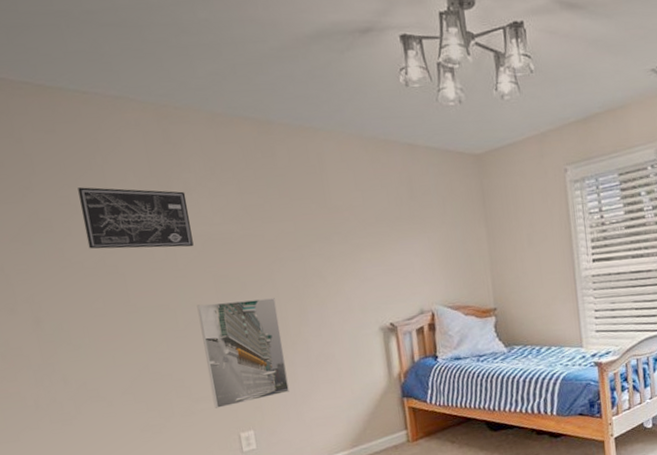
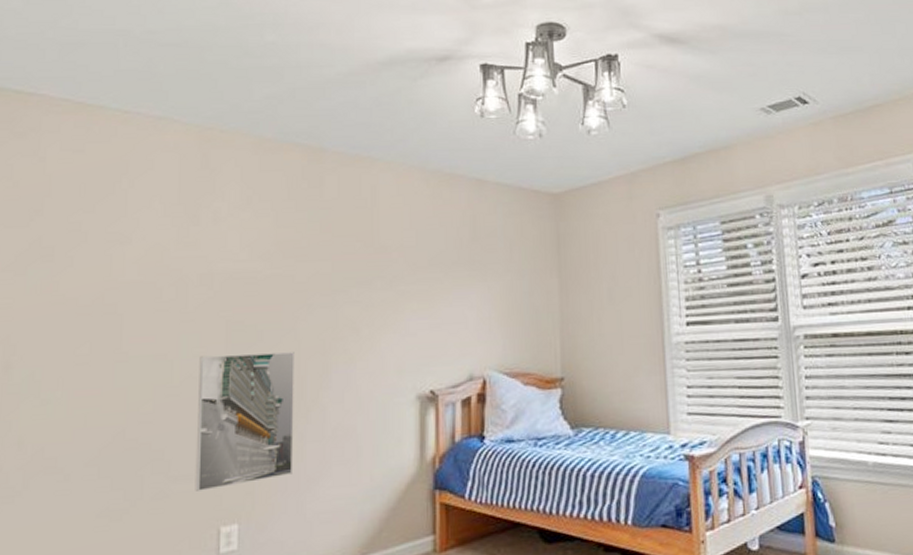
wall art: present [78,187,194,249] -> none [89,213,213,286]

